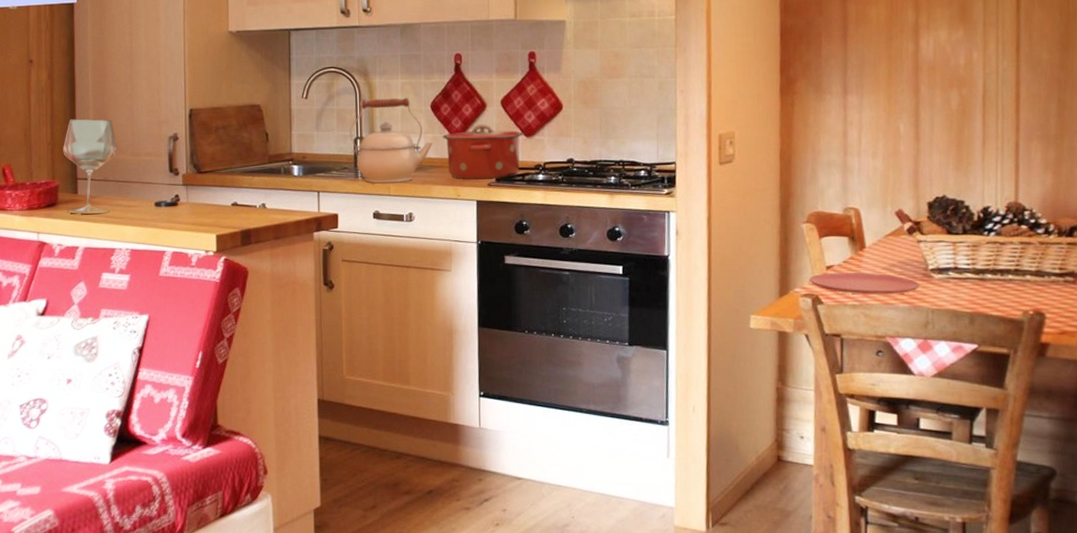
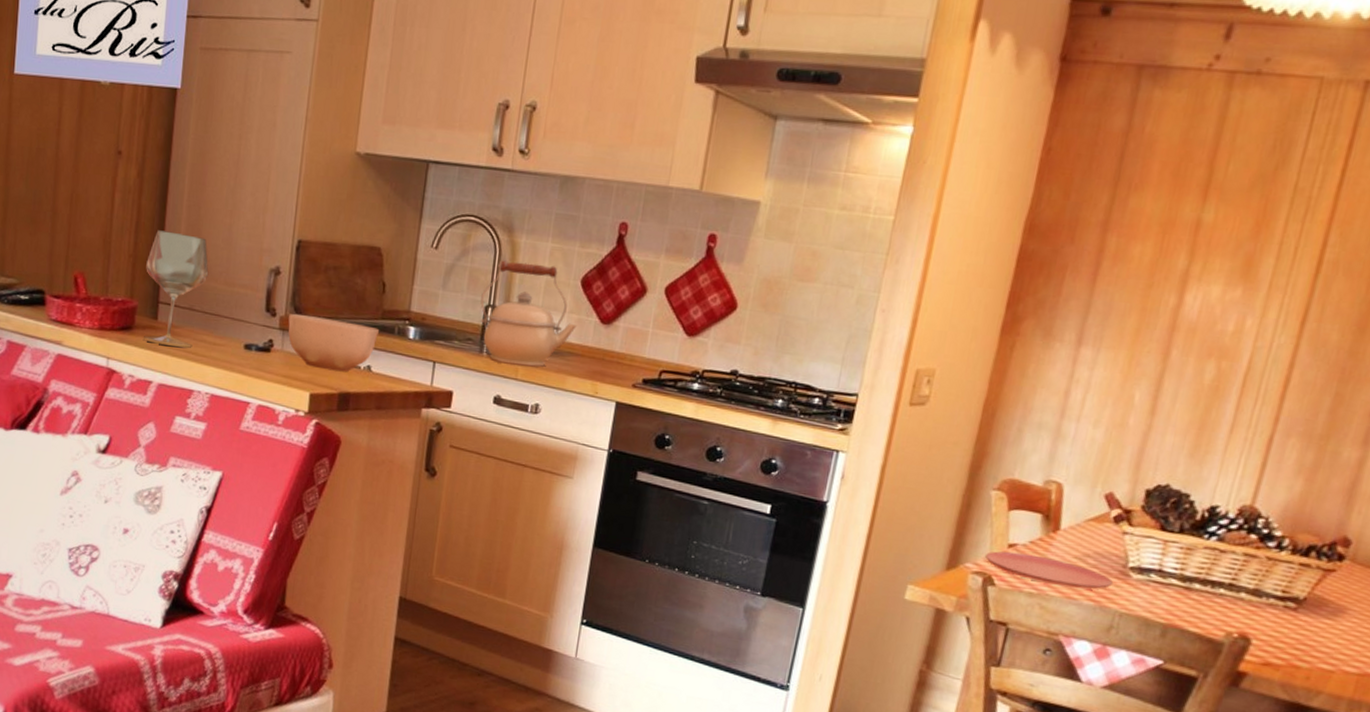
bowl: none [190,169,269,213] -> present [288,313,380,373]
casserole: present [442,124,523,180] -> none [588,312,684,381]

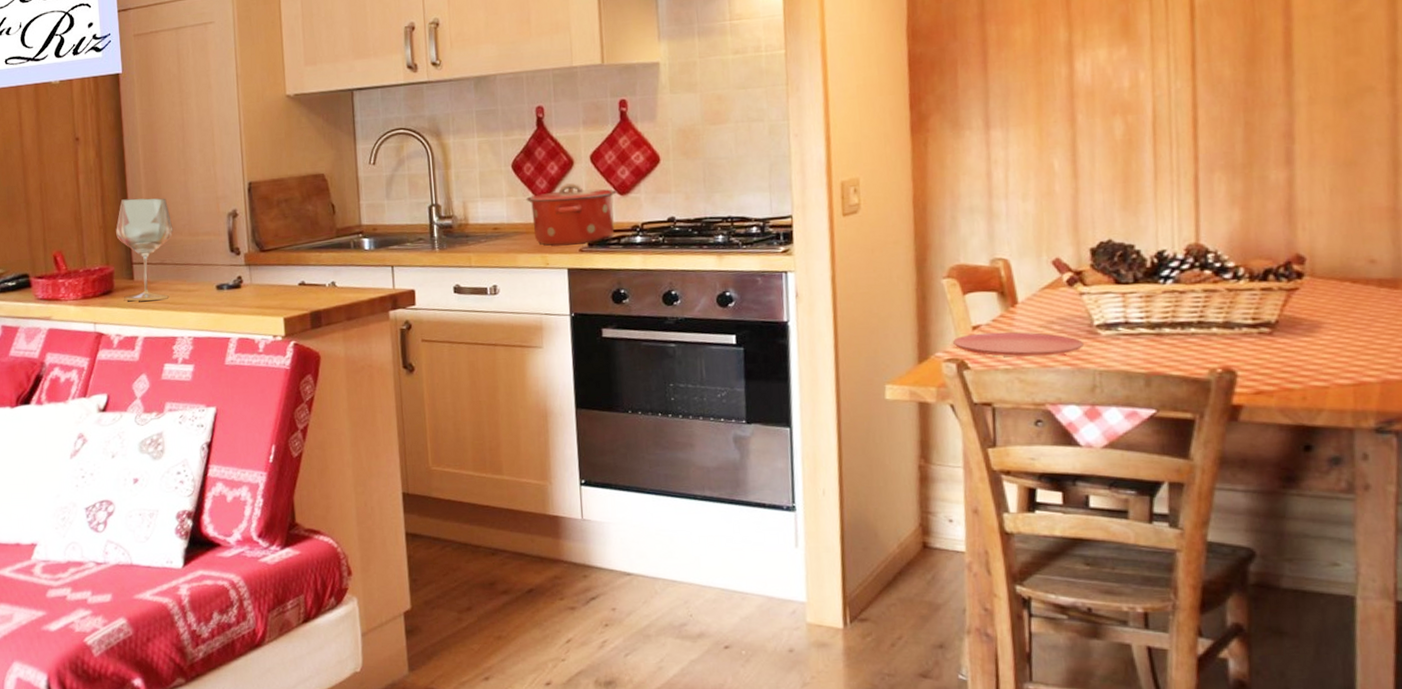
bowl: present [288,313,380,373] -> none [252,245,337,294]
kettle: present [480,260,577,368] -> none [423,157,516,256]
casserole: none [588,312,684,381] -> present [526,183,617,246]

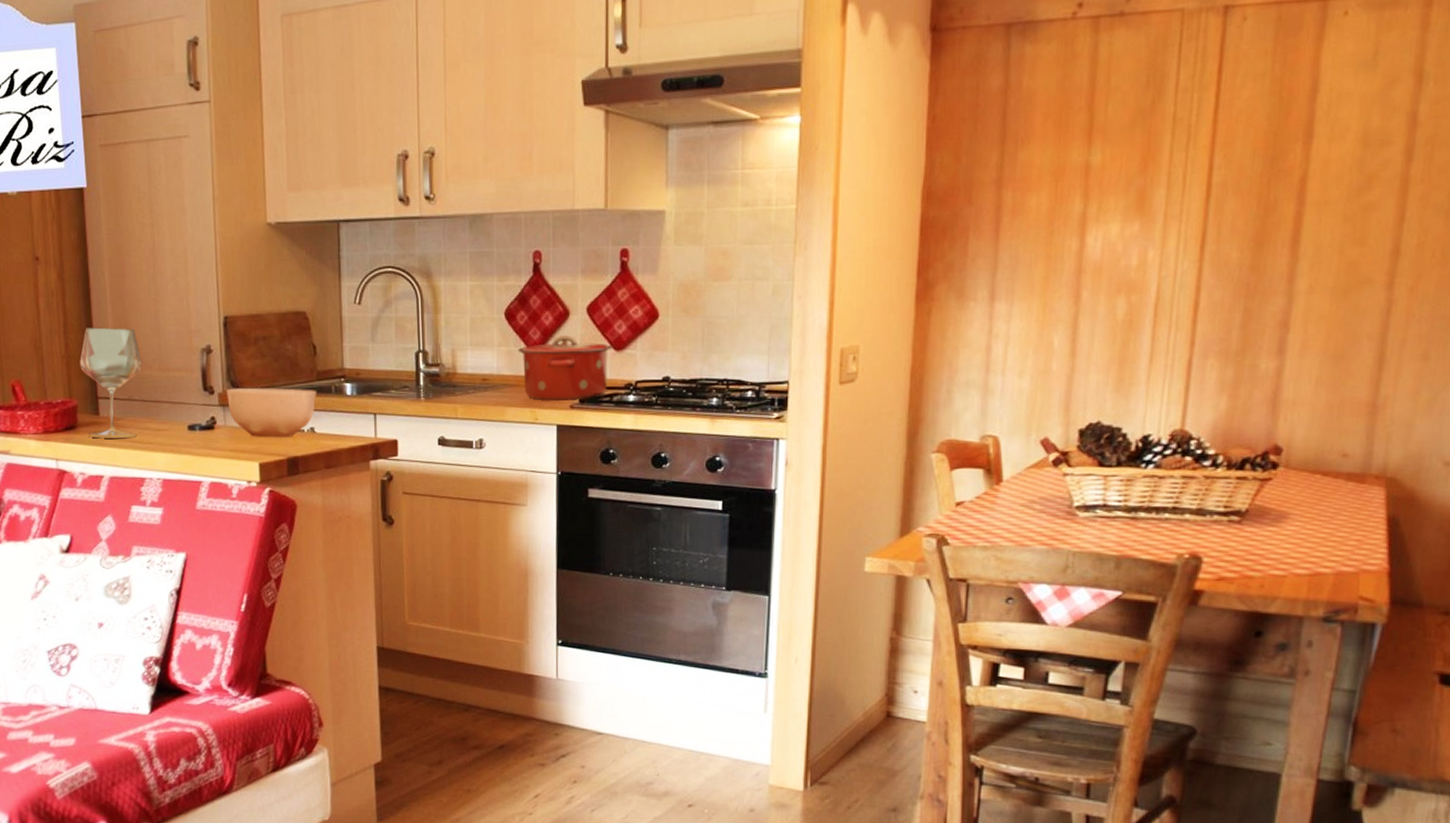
bowl: none [252,245,337,294] -> present [227,387,317,438]
plate: present [952,332,1085,358] -> none [935,509,1062,536]

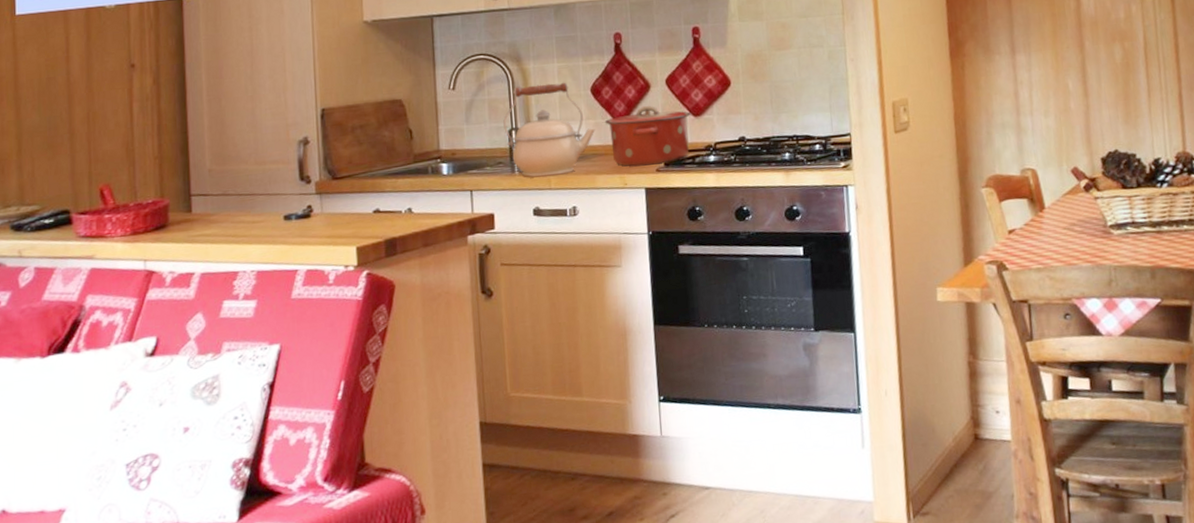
wine glass: present [79,327,142,439] -> none [173,126,238,236]
bowl: present [227,387,317,438] -> none [324,171,414,222]
kettle: none [410,303,507,406] -> present [503,82,595,178]

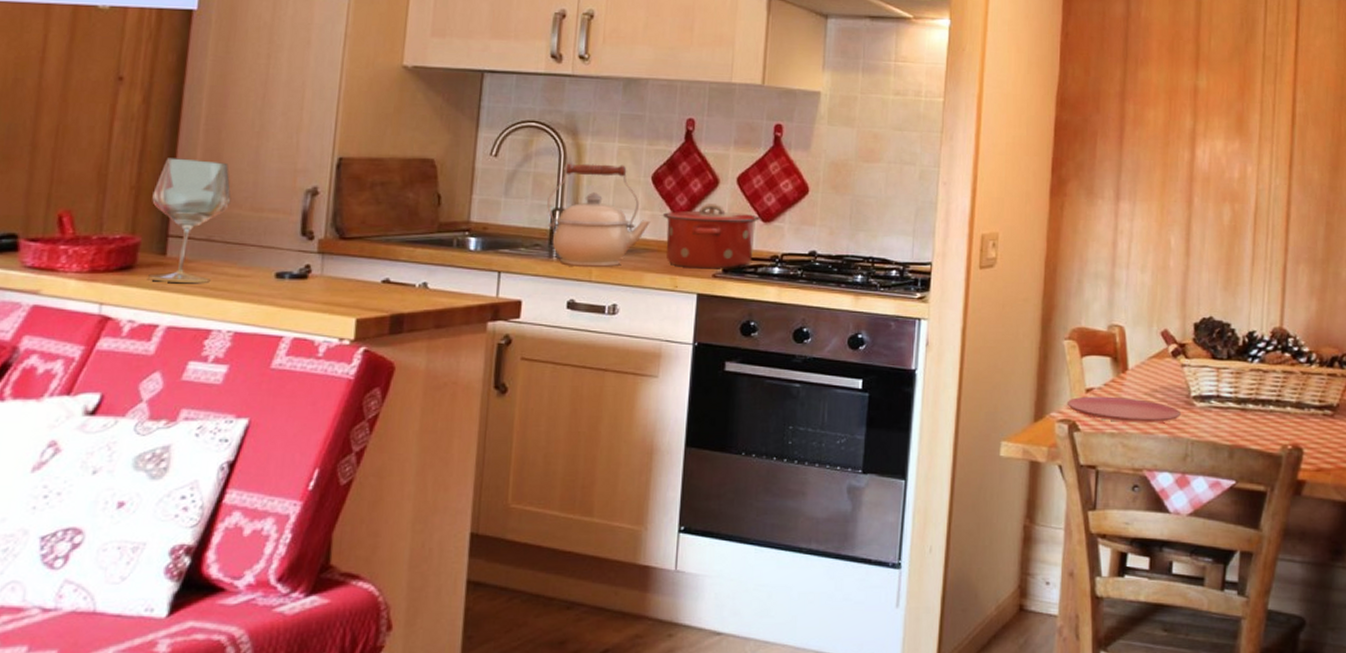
wine glass: none [173,126,238,236] -> present [147,158,231,284]
plate: none [992,234,1101,258] -> present [1066,396,1182,424]

